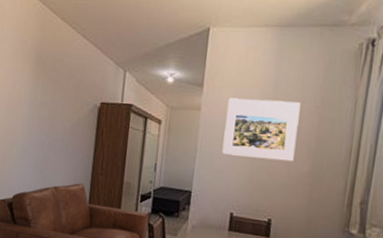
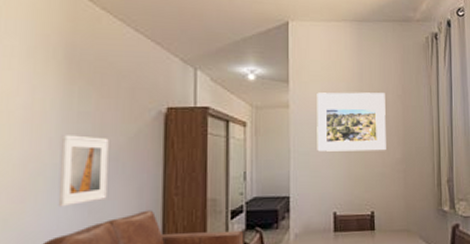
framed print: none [24,118,59,172] -> present [57,135,109,208]

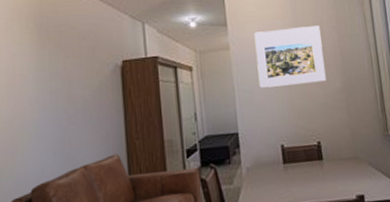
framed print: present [57,135,109,208] -> none [38,92,79,157]

